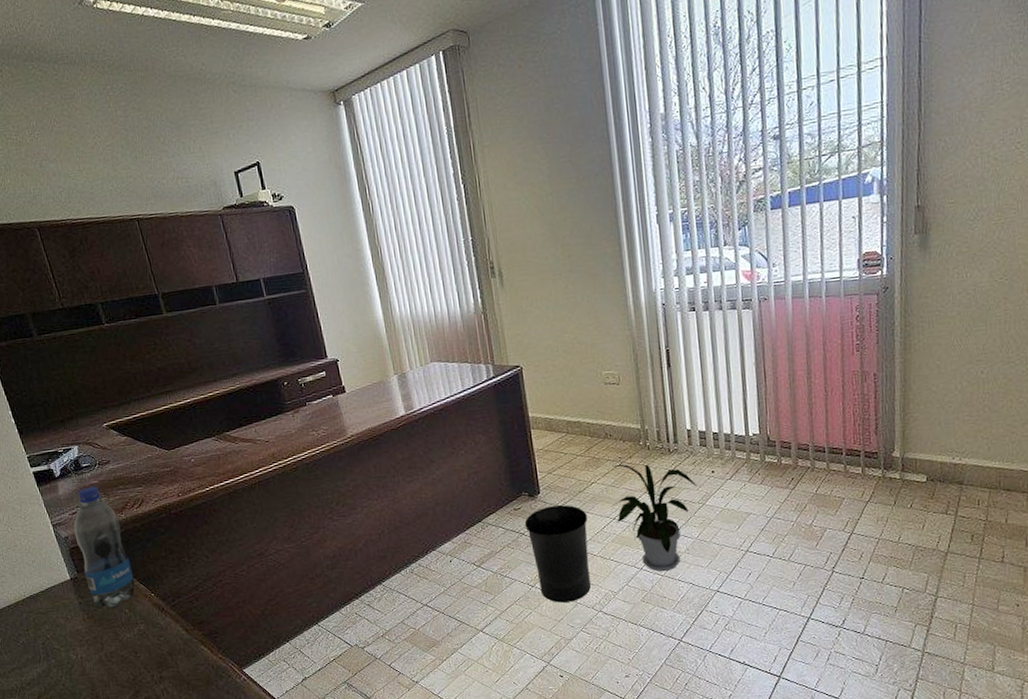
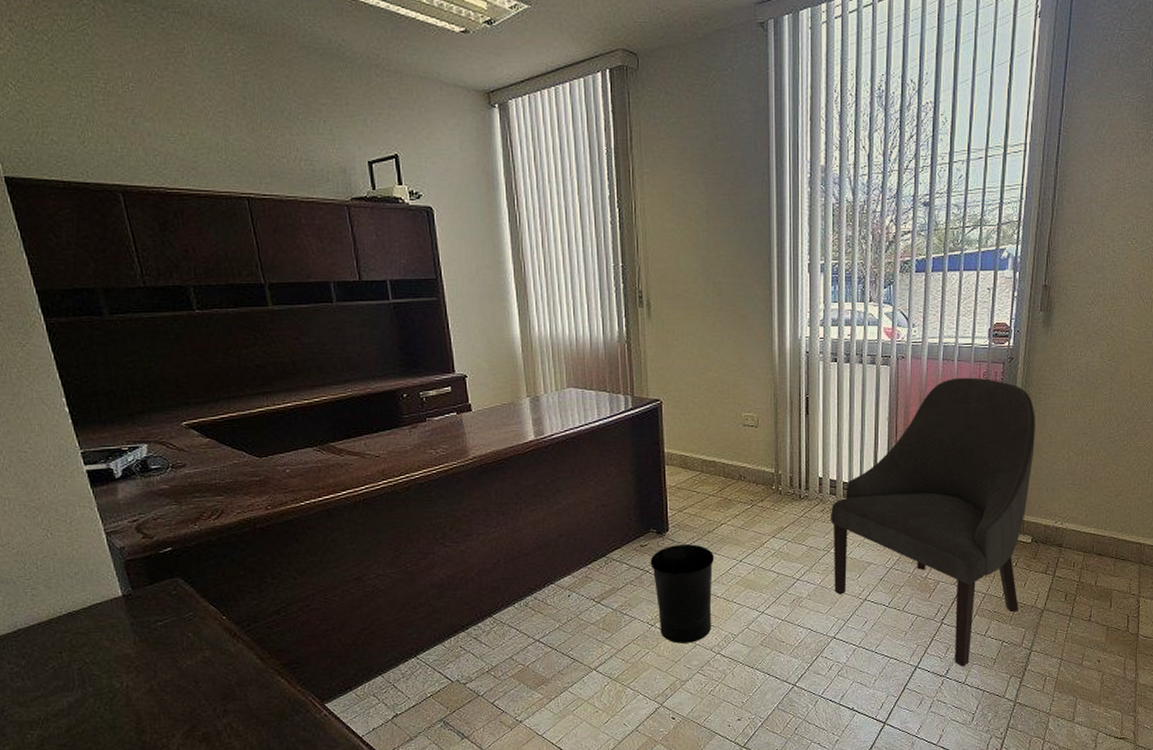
bottle: present [73,486,135,609] -> none [132,491,203,631]
house plant: present [612,464,698,572] -> none [739,506,824,617]
chair: none [702,312,922,616] -> present [830,377,1036,667]

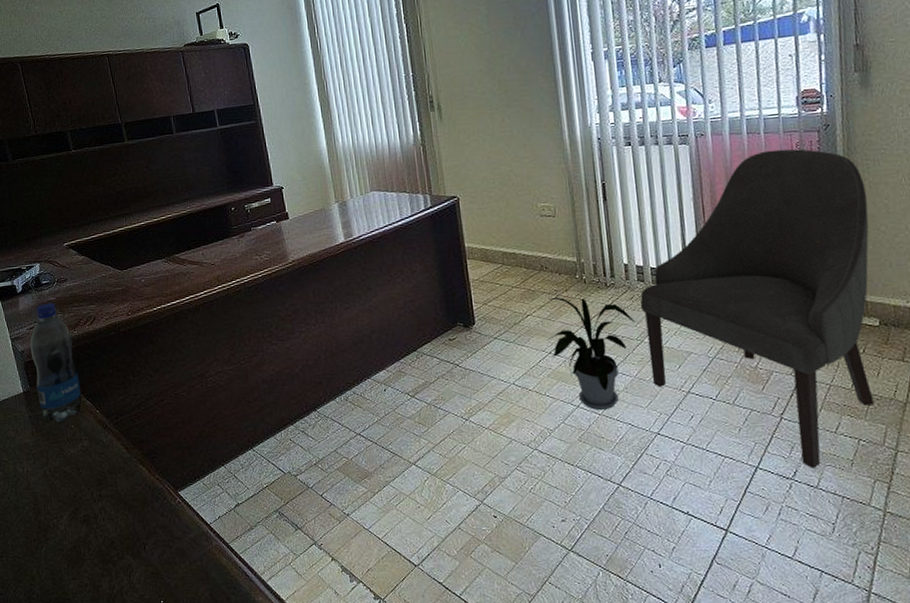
bottle: none [132,491,203,631] -> present [30,303,82,423]
waste bin: present [650,544,714,644] -> none [459,337,526,438]
house plant: none [739,506,824,617] -> present [547,297,636,411]

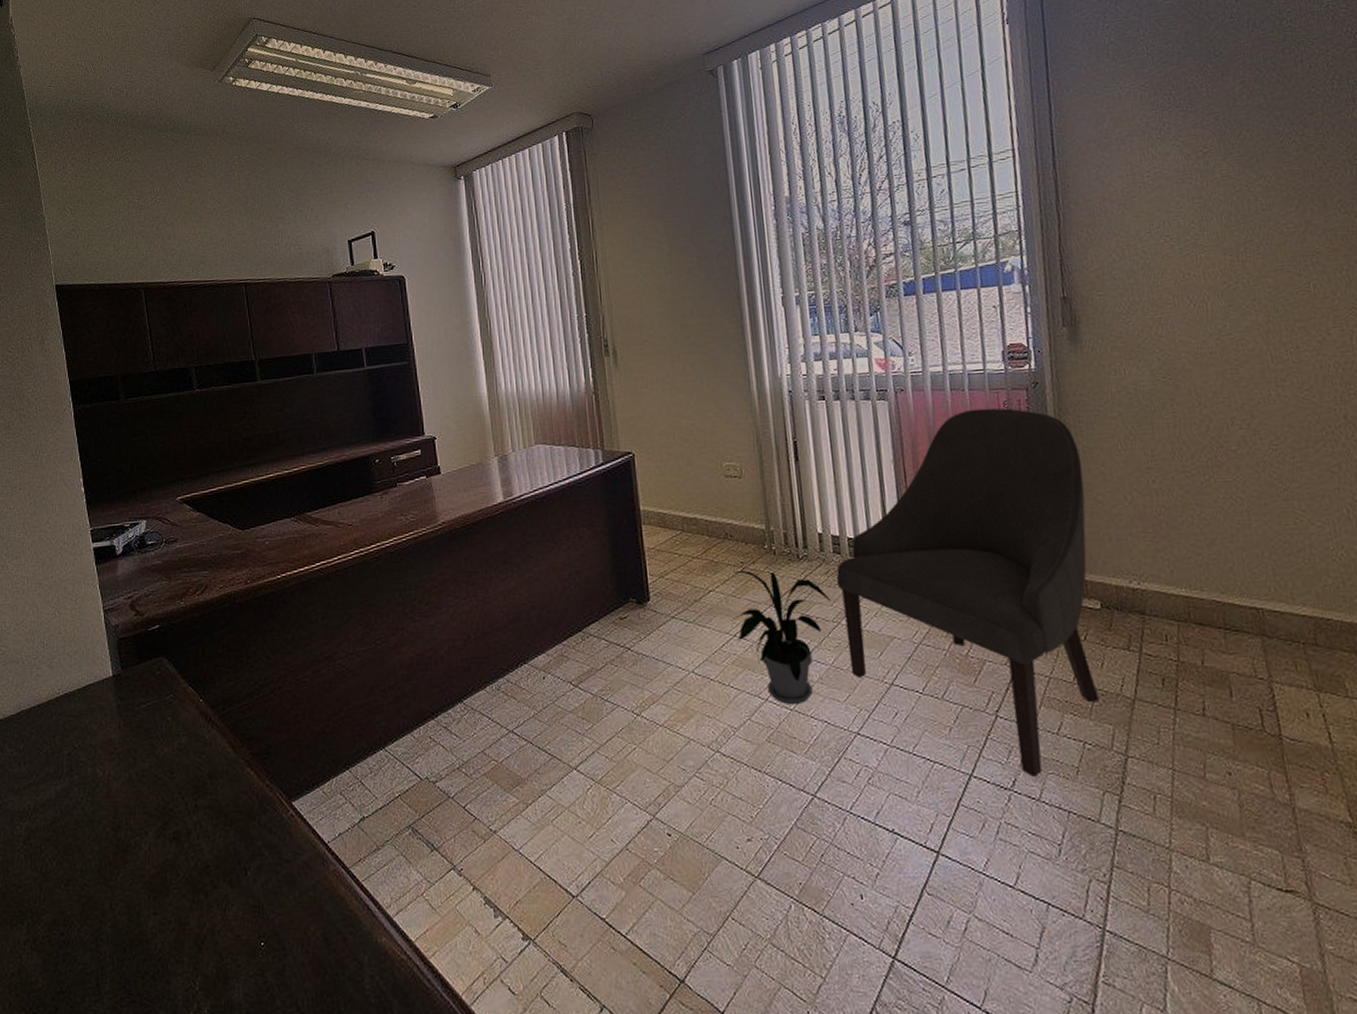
bottle: present [30,303,82,423] -> none [126,567,183,715]

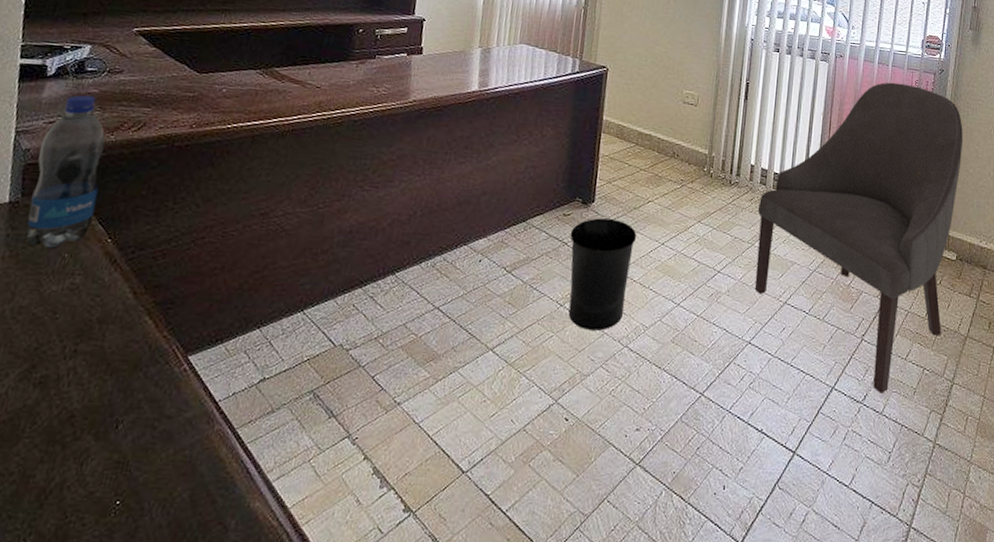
bottle: none [126,567,183,715] -> present [26,95,106,250]
waste bin: none [631,616,706,738] -> present [568,218,636,331]
house plant: present [732,570,832,706] -> none [663,186,751,312]

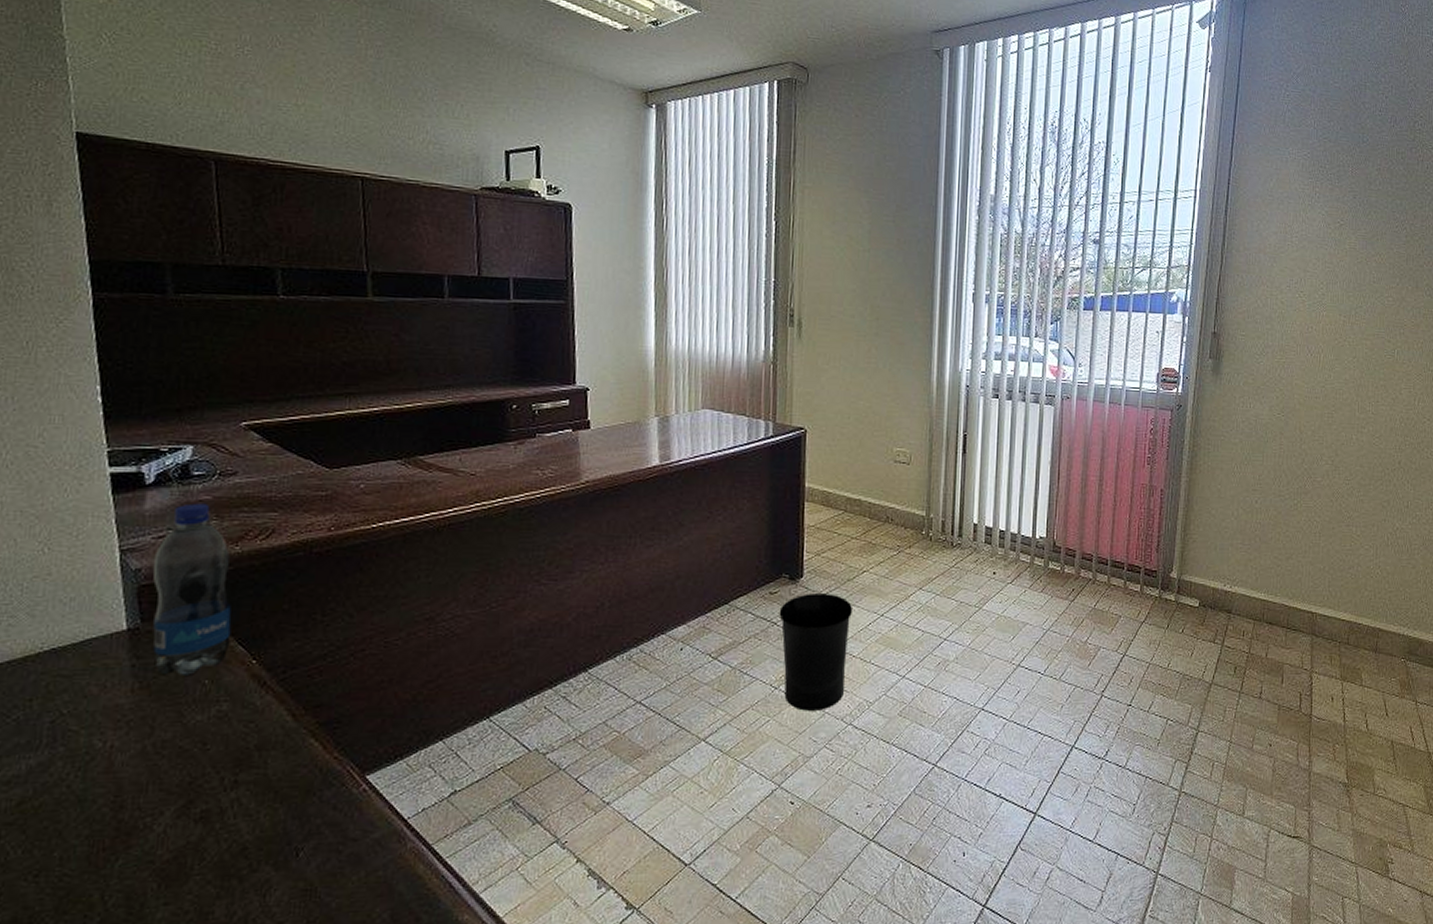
chair: present [754,82,964,394] -> none [983,422,1205,748]

